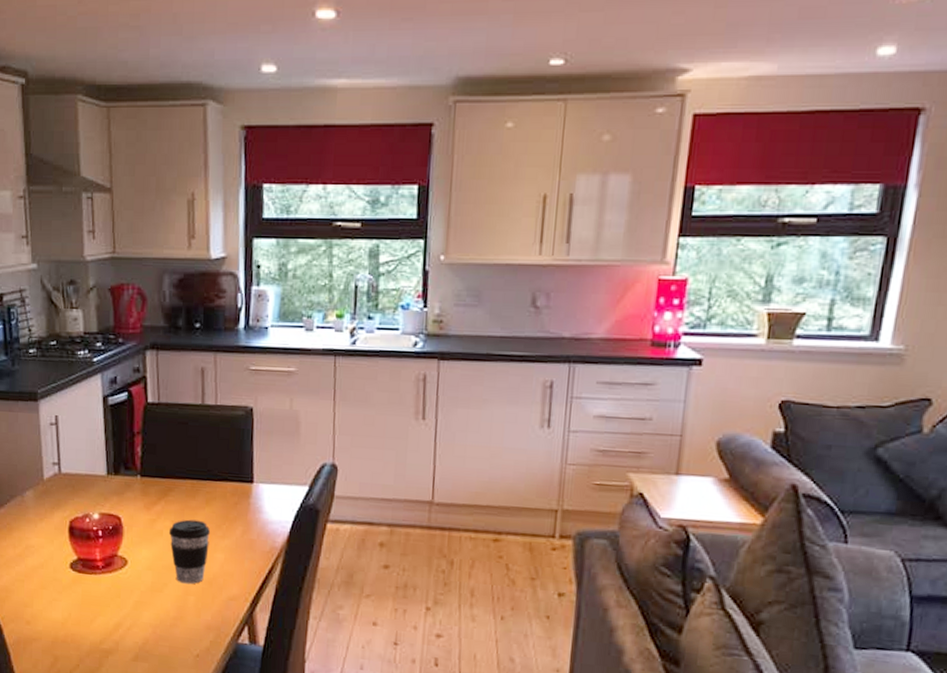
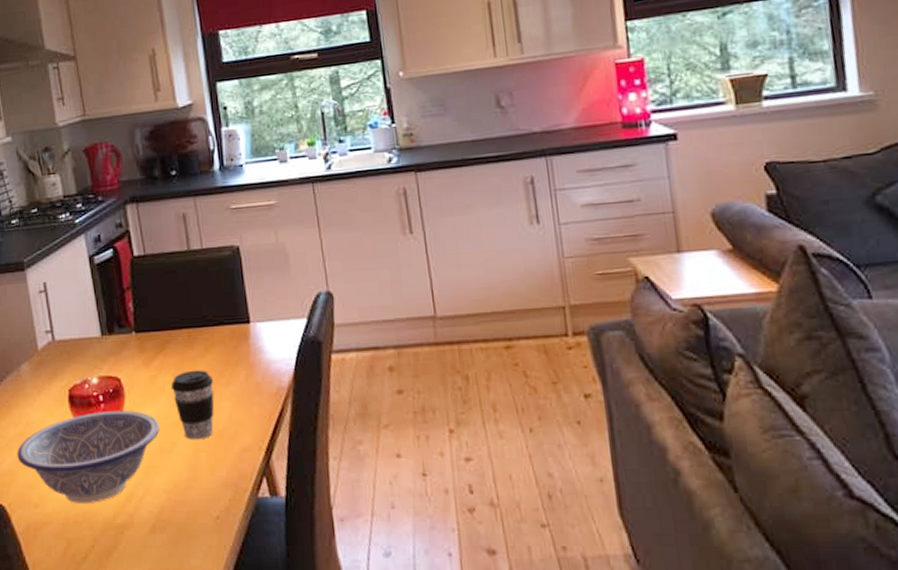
decorative bowl: none [14,545,153,628] -> present [17,410,160,505]

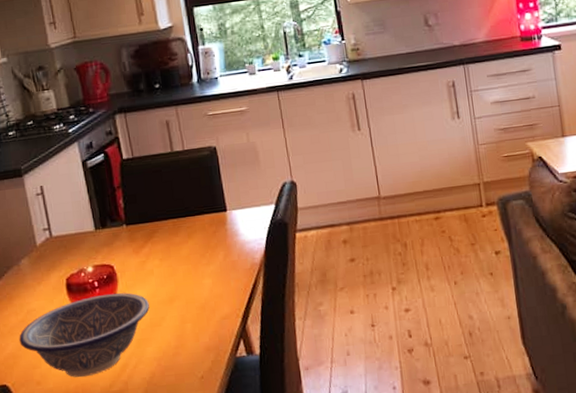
coffee cup: present [171,370,215,440] -> none [159,253,198,314]

